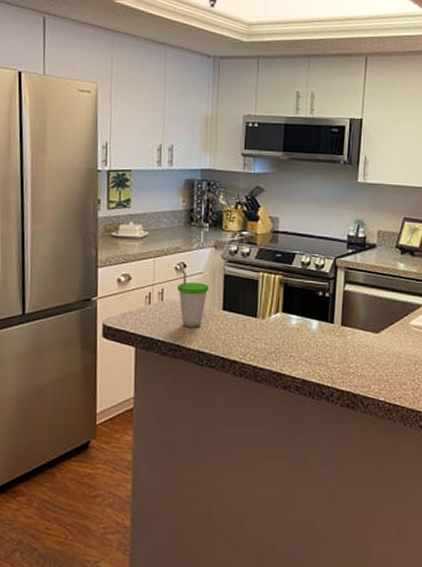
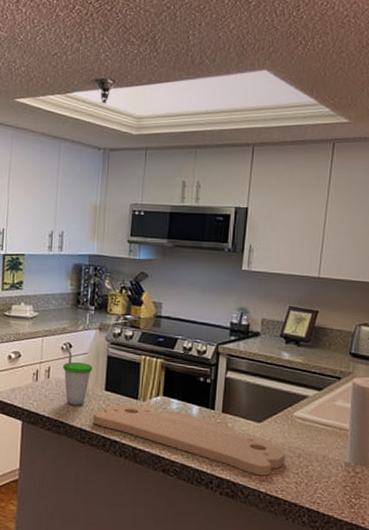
cutting board: none [211,323,403,385] -> present [92,404,286,476]

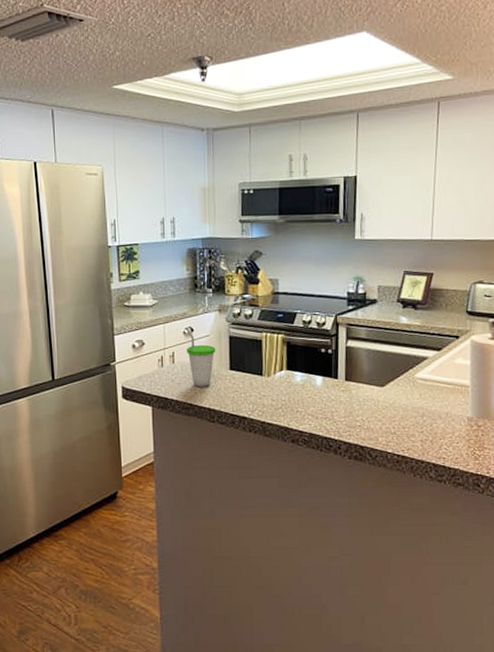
cutting board: present [92,404,286,476] -> none [220,381,410,438]

